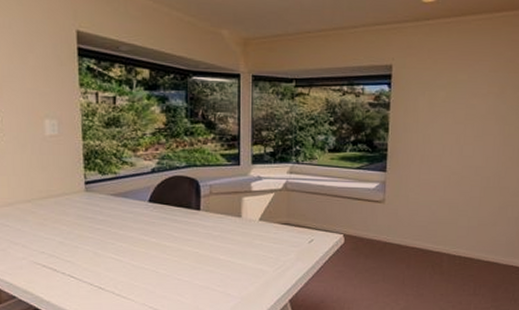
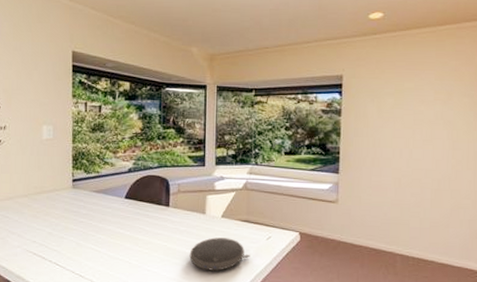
speaker: none [224,242,291,277] -> present [189,237,250,271]

